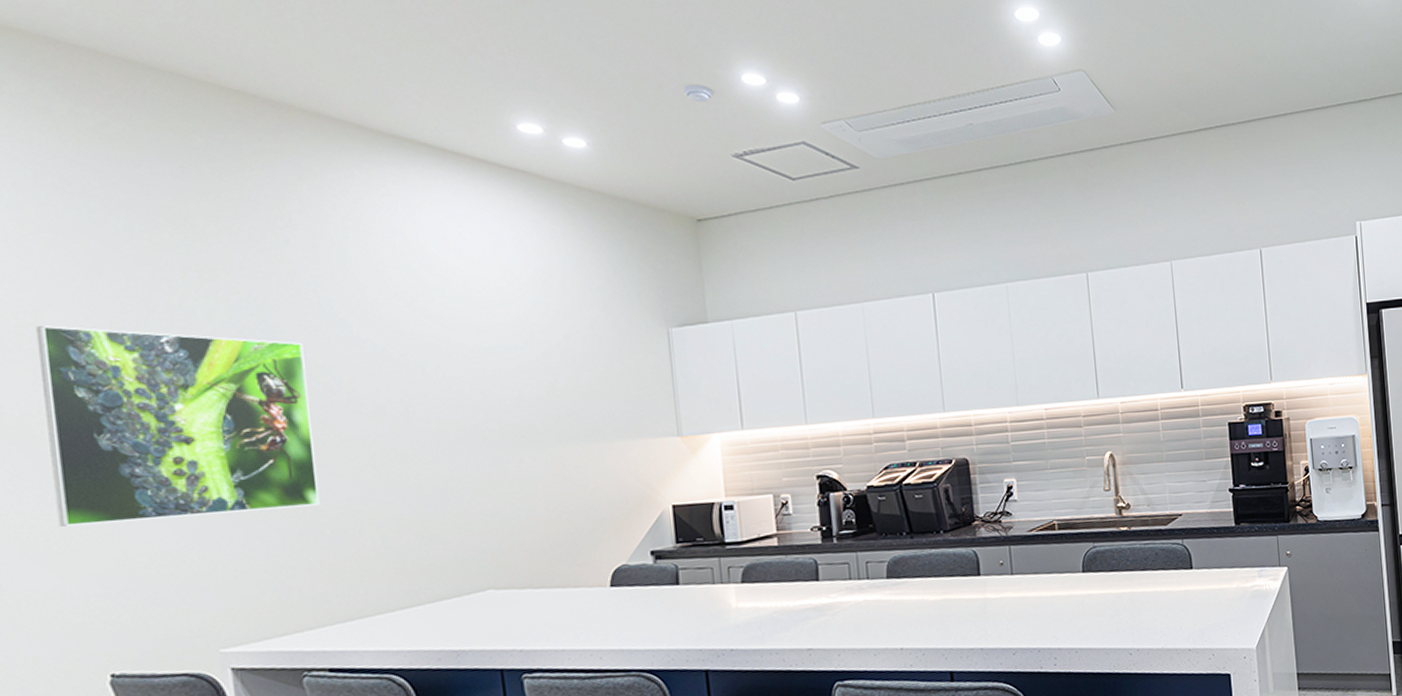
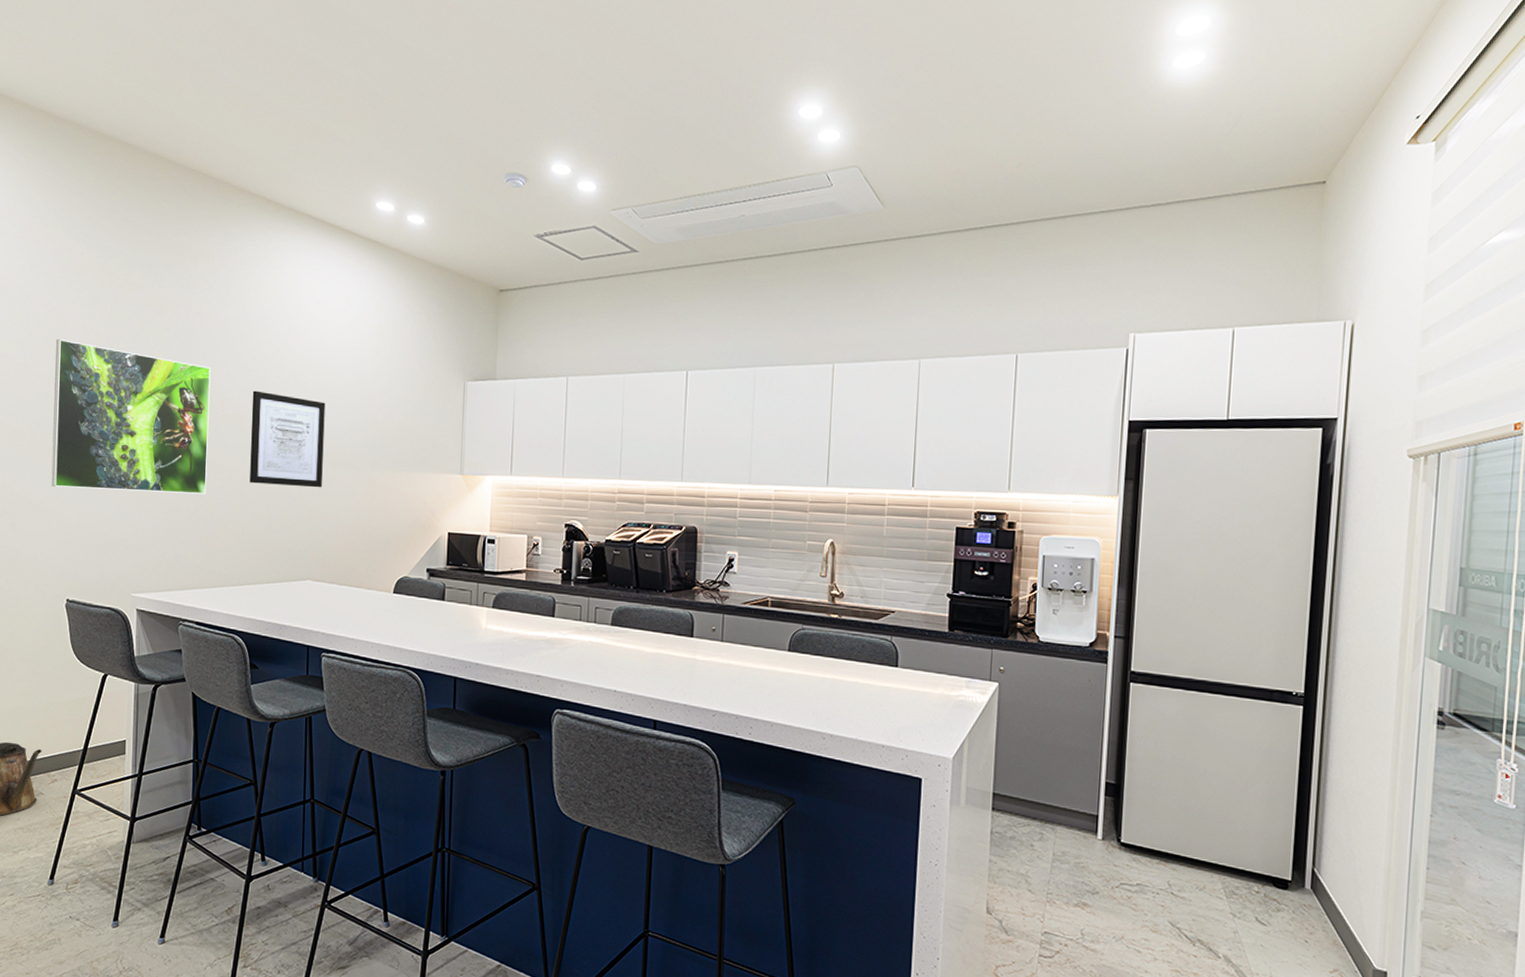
wall art: none [371,365,492,483] -> present [250,390,326,488]

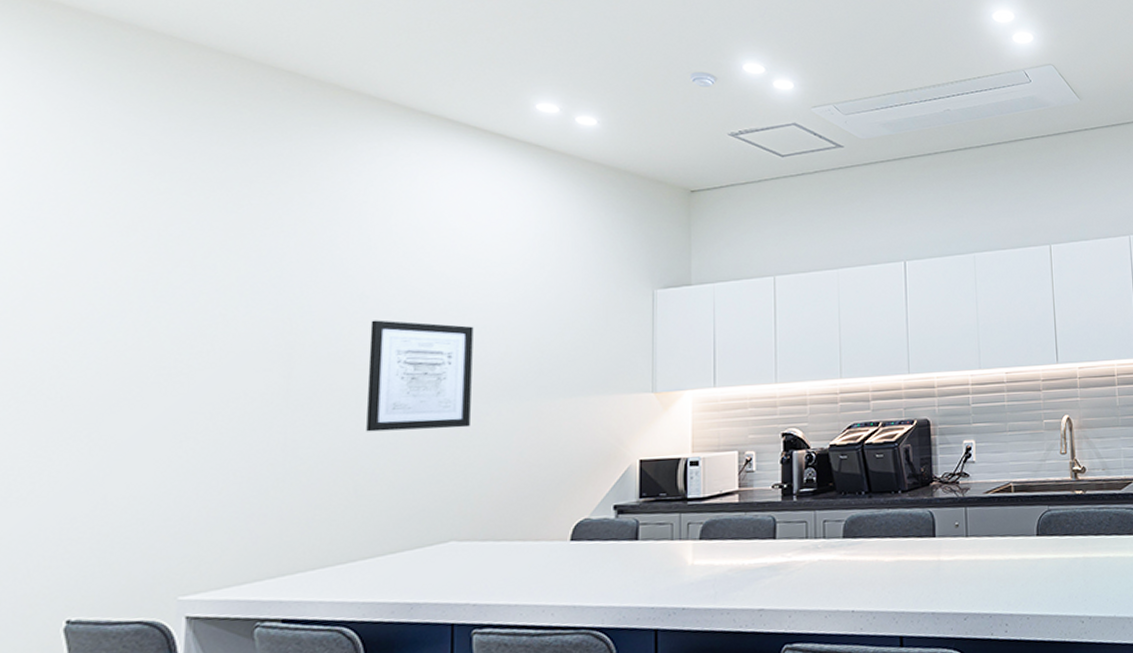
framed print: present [51,339,211,494] -> none [47,277,310,469]

